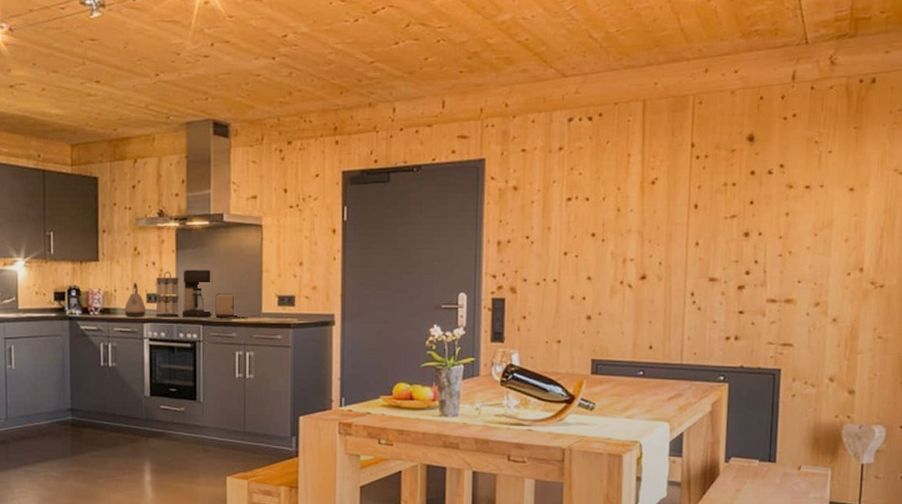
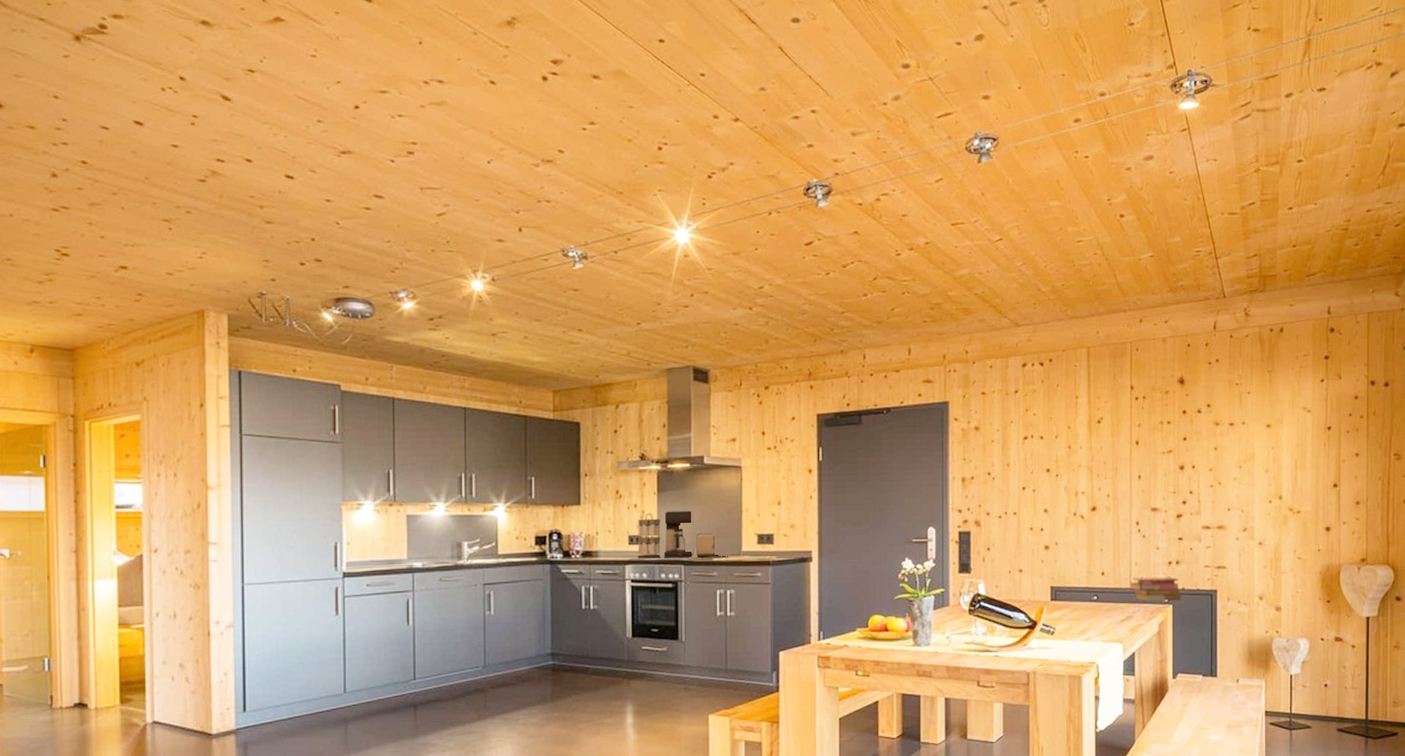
kettle: present [124,283,147,317] -> none [606,525,629,560]
books: none [680,353,740,379] -> present [1129,576,1182,601]

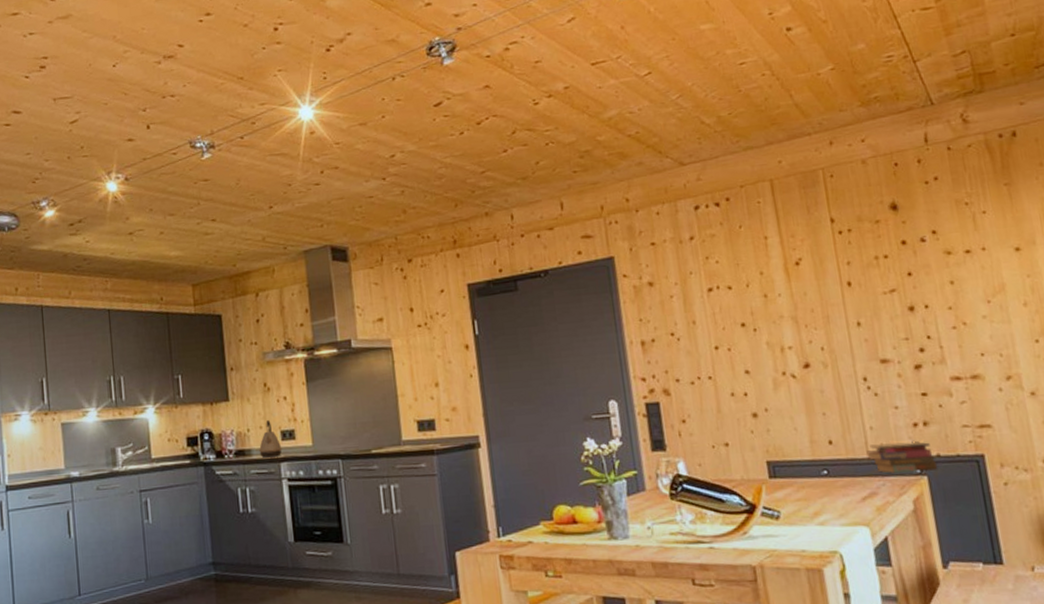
kettle: none [606,525,629,560] -> present [259,420,282,458]
spice rack: present [637,513,661,559] -> none [289,404,316,455]
coffee maker: present [663,511,694,558] -> none [316,399,351,453]
toaster: present [696,533,728,558] -> none [351,422,388,450]

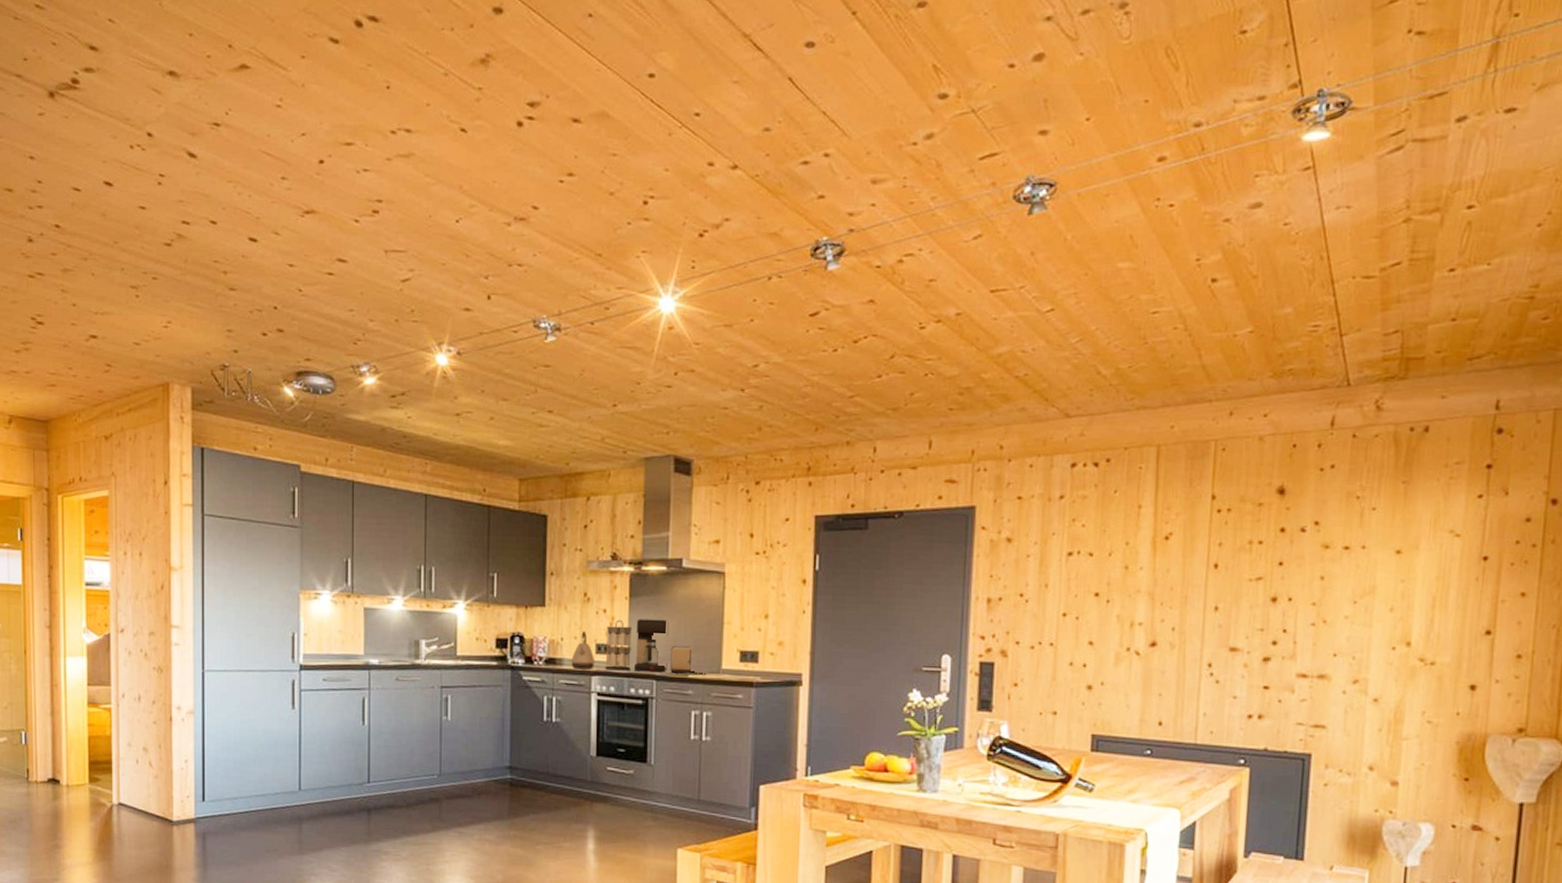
spice rack: none [289,404,316,455] -> present [605,619,632,671]
coffee maker: none [316,399,351,453] -> present [633,619,669,673]
toaster: none [351,422,388,450] -> present [670,646,706,674]
books: present [866,441,939,474] -> none [1194,731,1263,763]

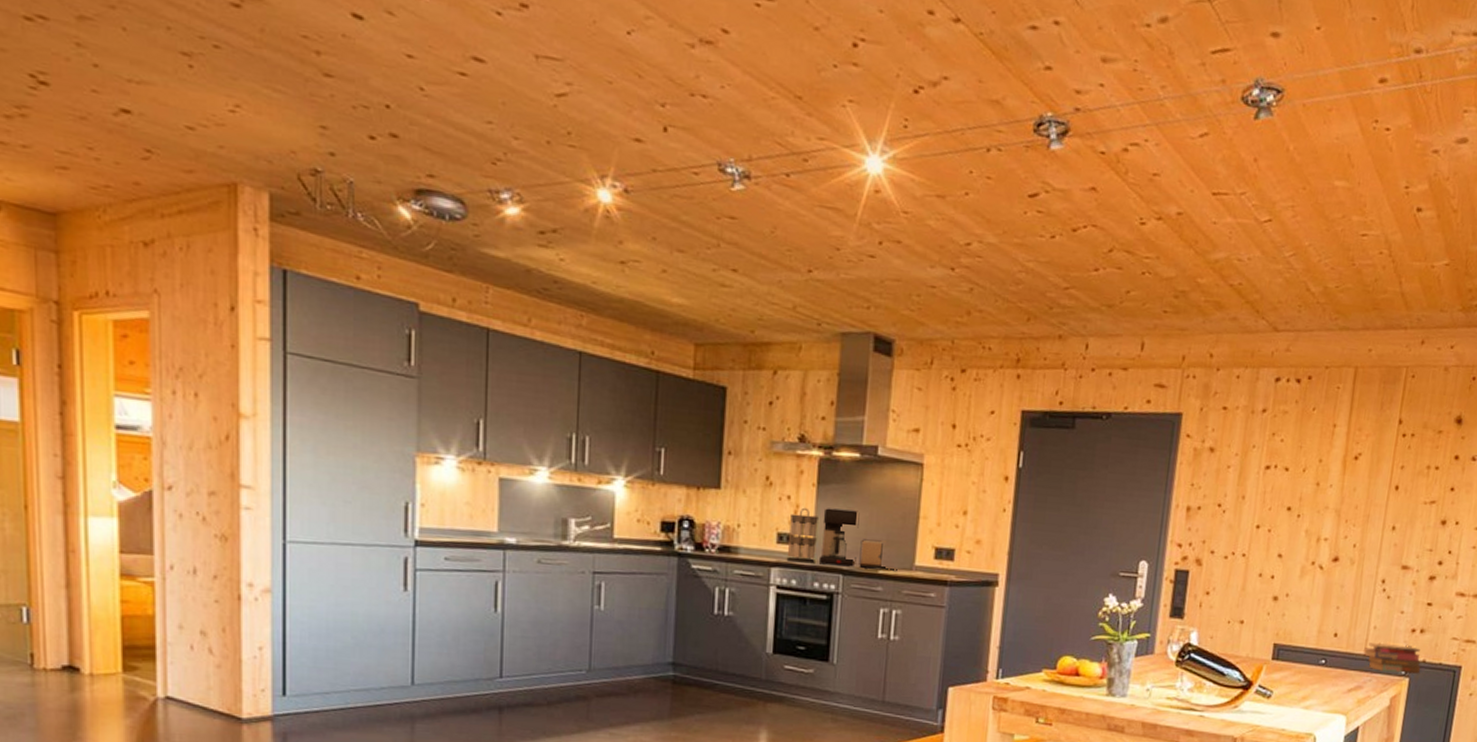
kettle: present [571,631,596,670] -> none [748,518,776,560]
books: none [1194,731,1263,763] -> present [1363,643,1421,674]

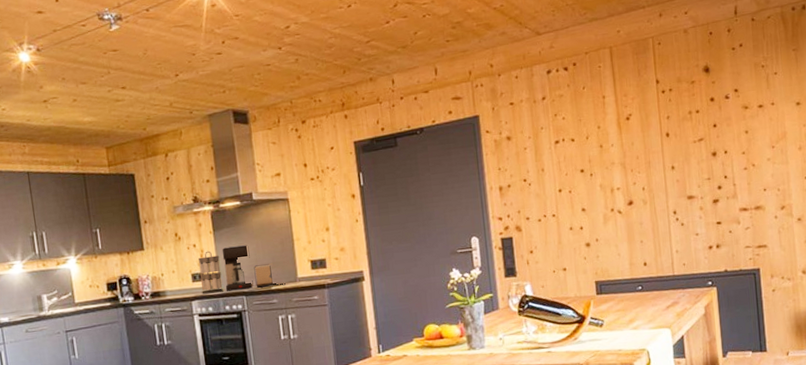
books: present [1363,643,1421,674] -> none [672,260,725,287]

